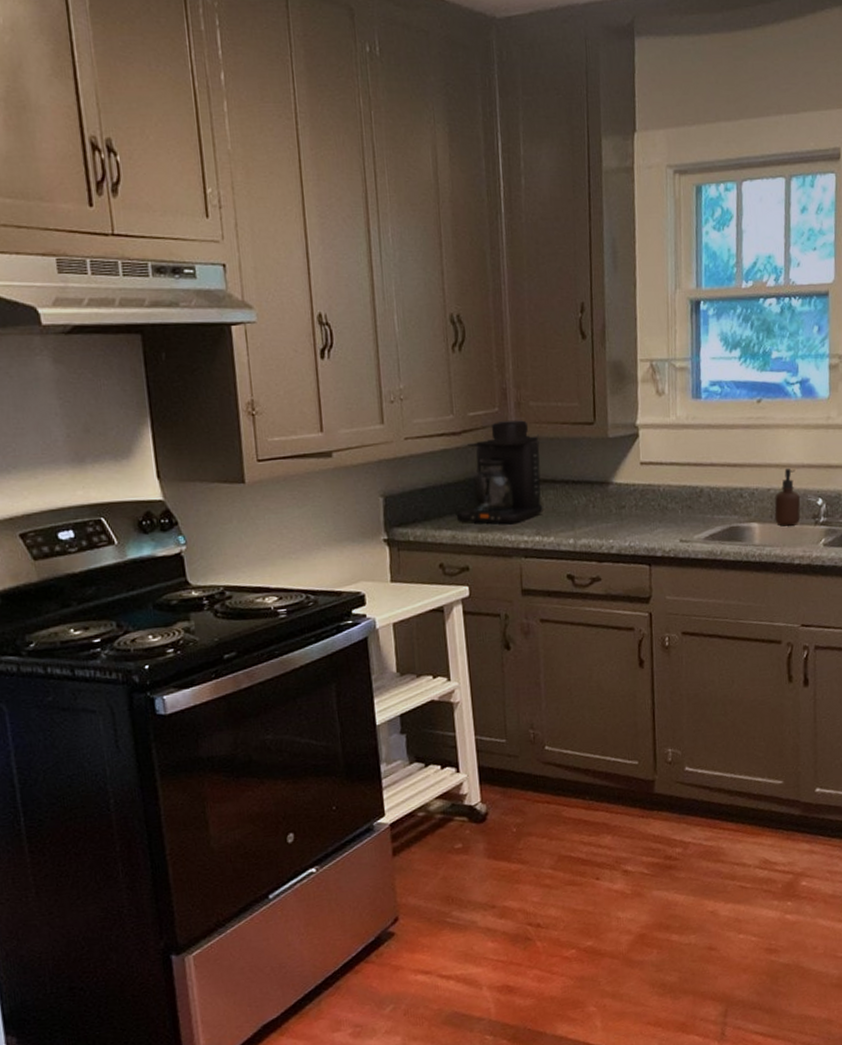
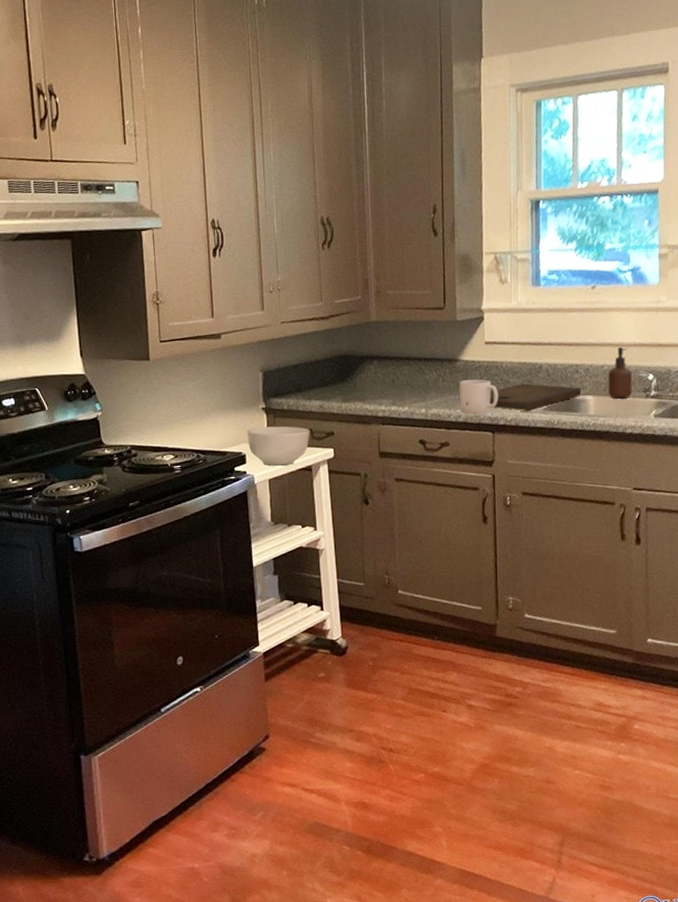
bowl: none [366,560,441,607] -> present [247,426,310,466]
coffee maker: present [456,417,543,524] -> none [323,304,399,395]
mug: none [610,504,656,546] -> present [458,379,499,415]
cutting board: none [645,509,746,540] -> present [489,383,582,411]

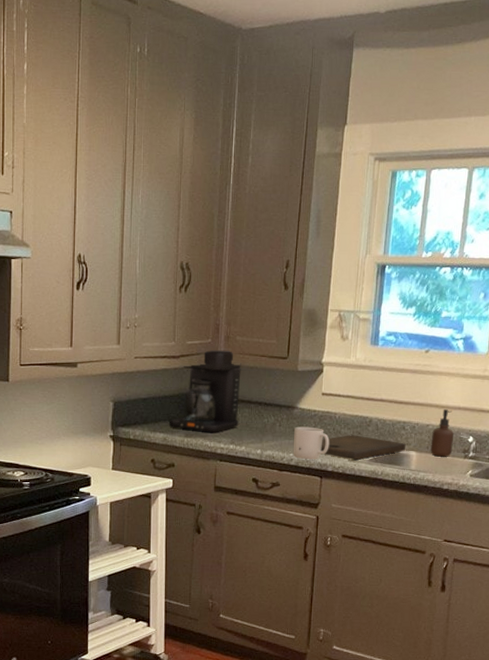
bowl: present [247,426,310,466] -> none [94,453,152,490]
coffee maker: none [323,304,399,395] -> present [168,348,241,432]

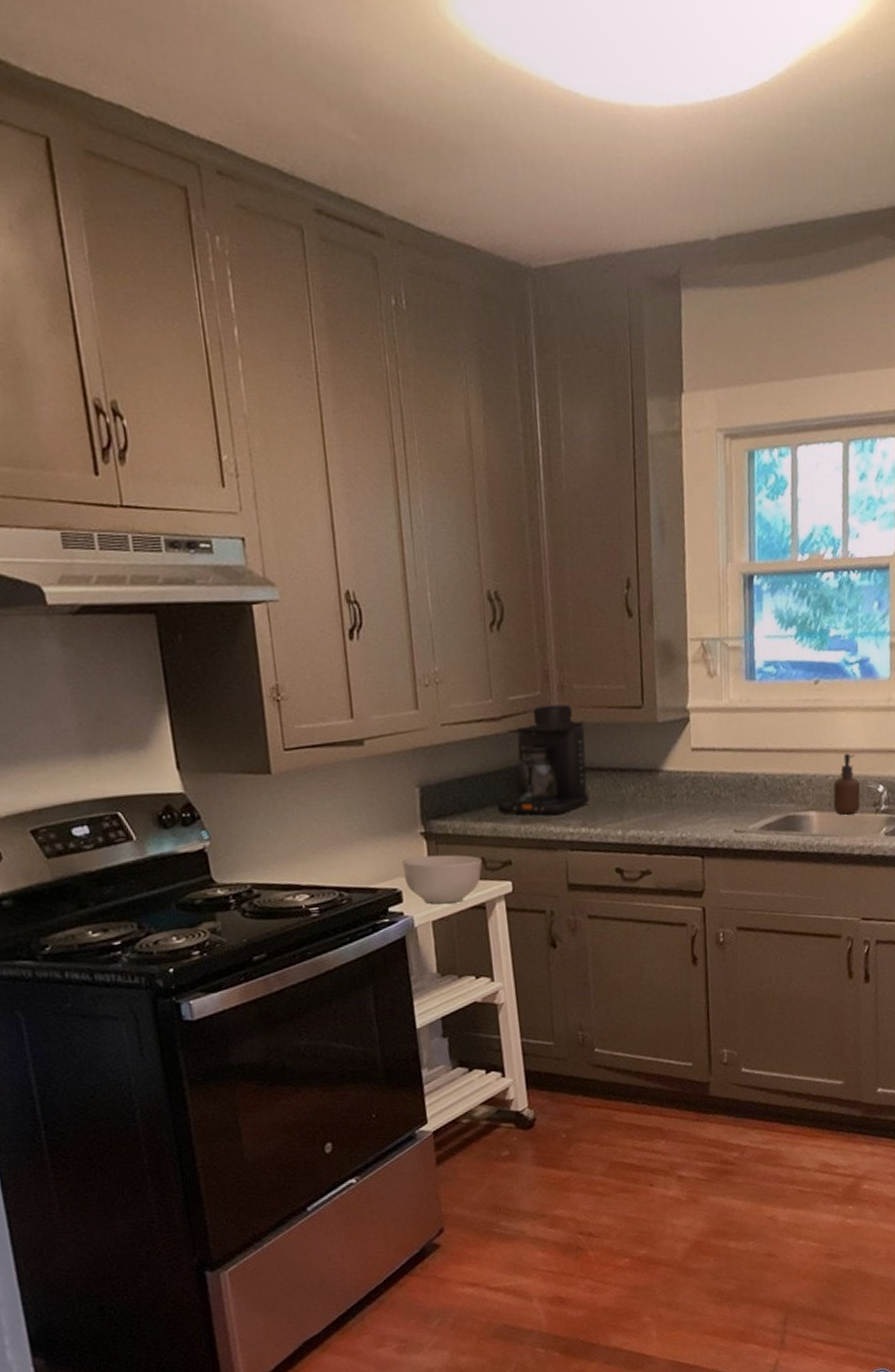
bowl: none [94,453,152,490] -> present [402,854,482,904]
mug: present [293,426,330,460] -> none [661,793,708,837]
cutting board: present [321,435,406,460] -> none [697,798,804,830]

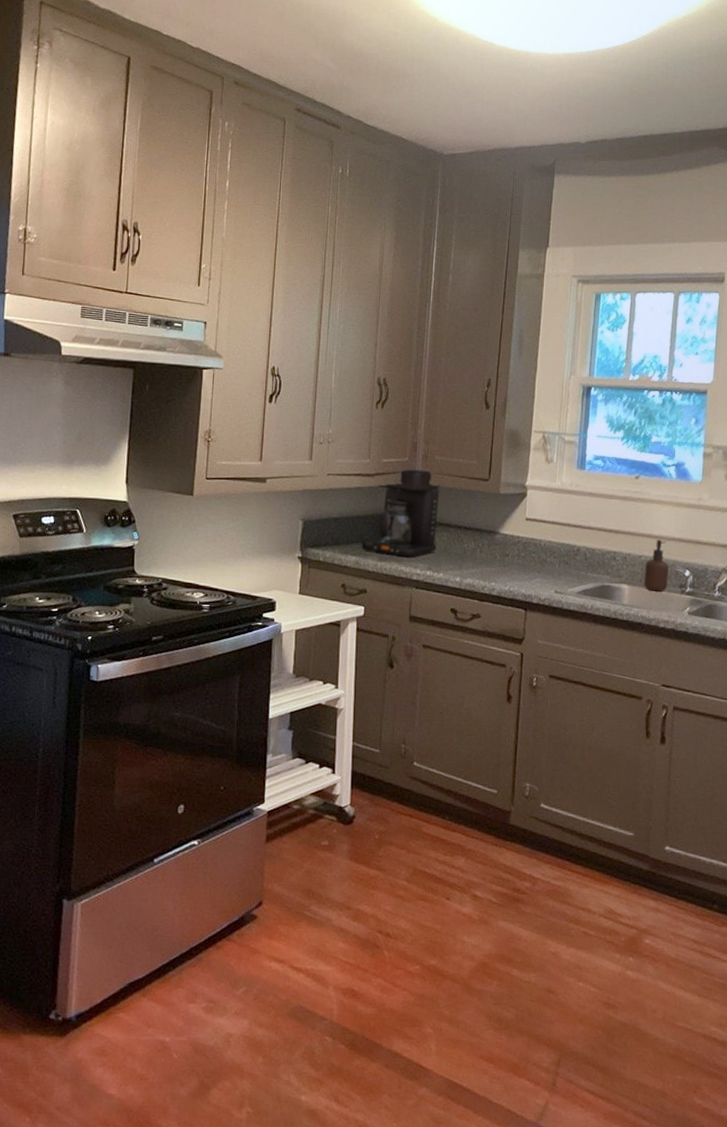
bowl: present [402,854,482,904] -> none [279,575,343,618]

